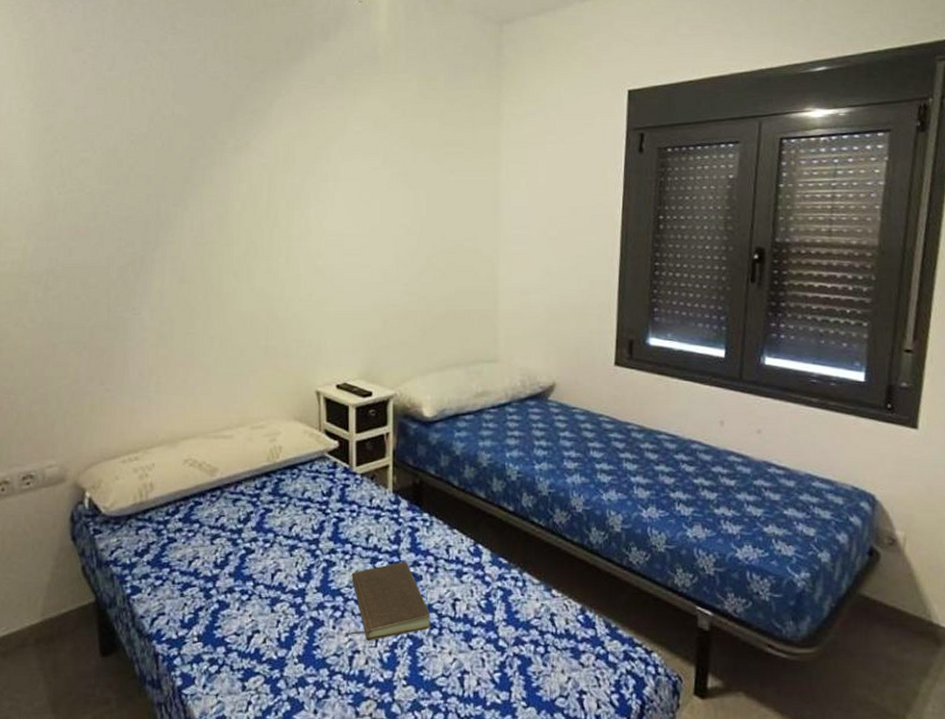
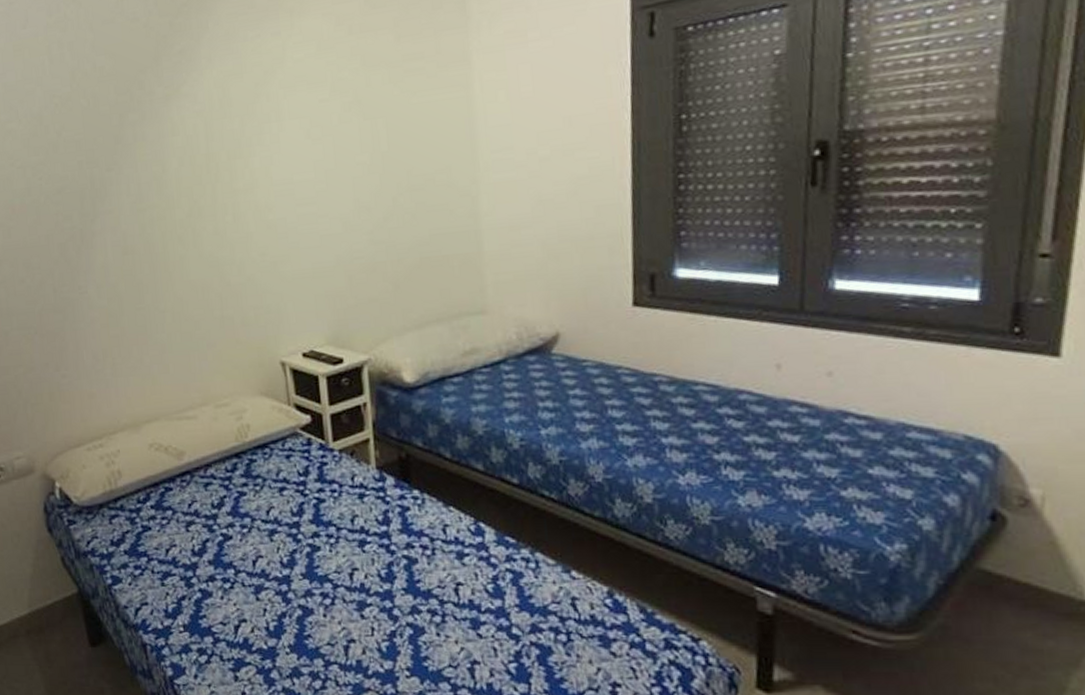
book: present [344,561,431,642] -> none [336,544,431,630]

